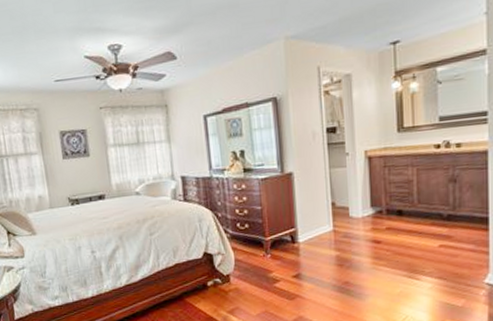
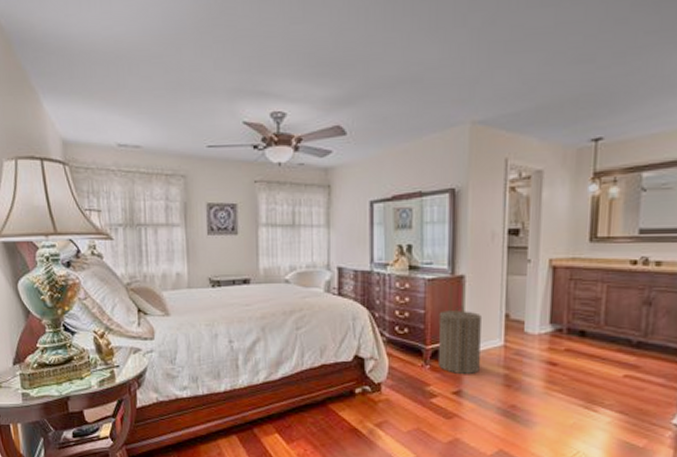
laundry hamper: none [273,199,314,260] -> present [437,306,481,374]

